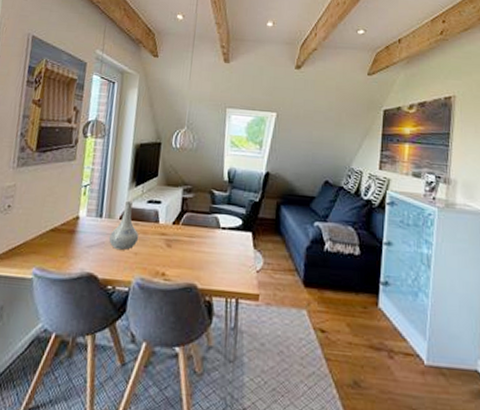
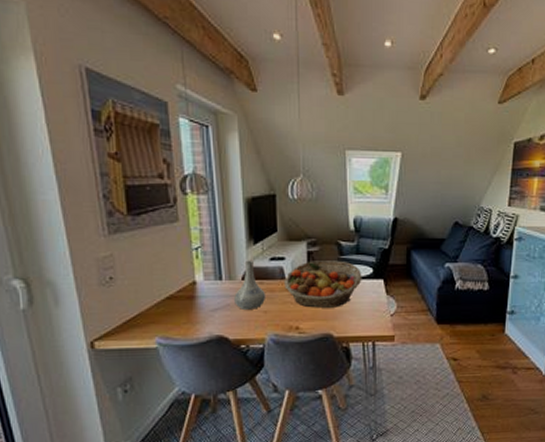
fruit basket: none [157,207,232,257] -> present [284,260,362,308]

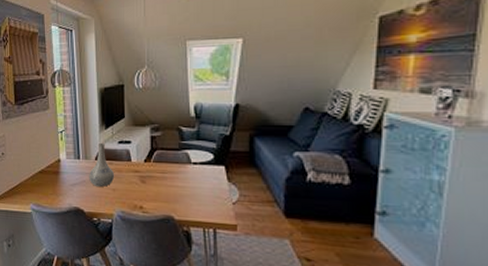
fruit basket: present [284,260,362,308] -> none [130,145,203,191]

